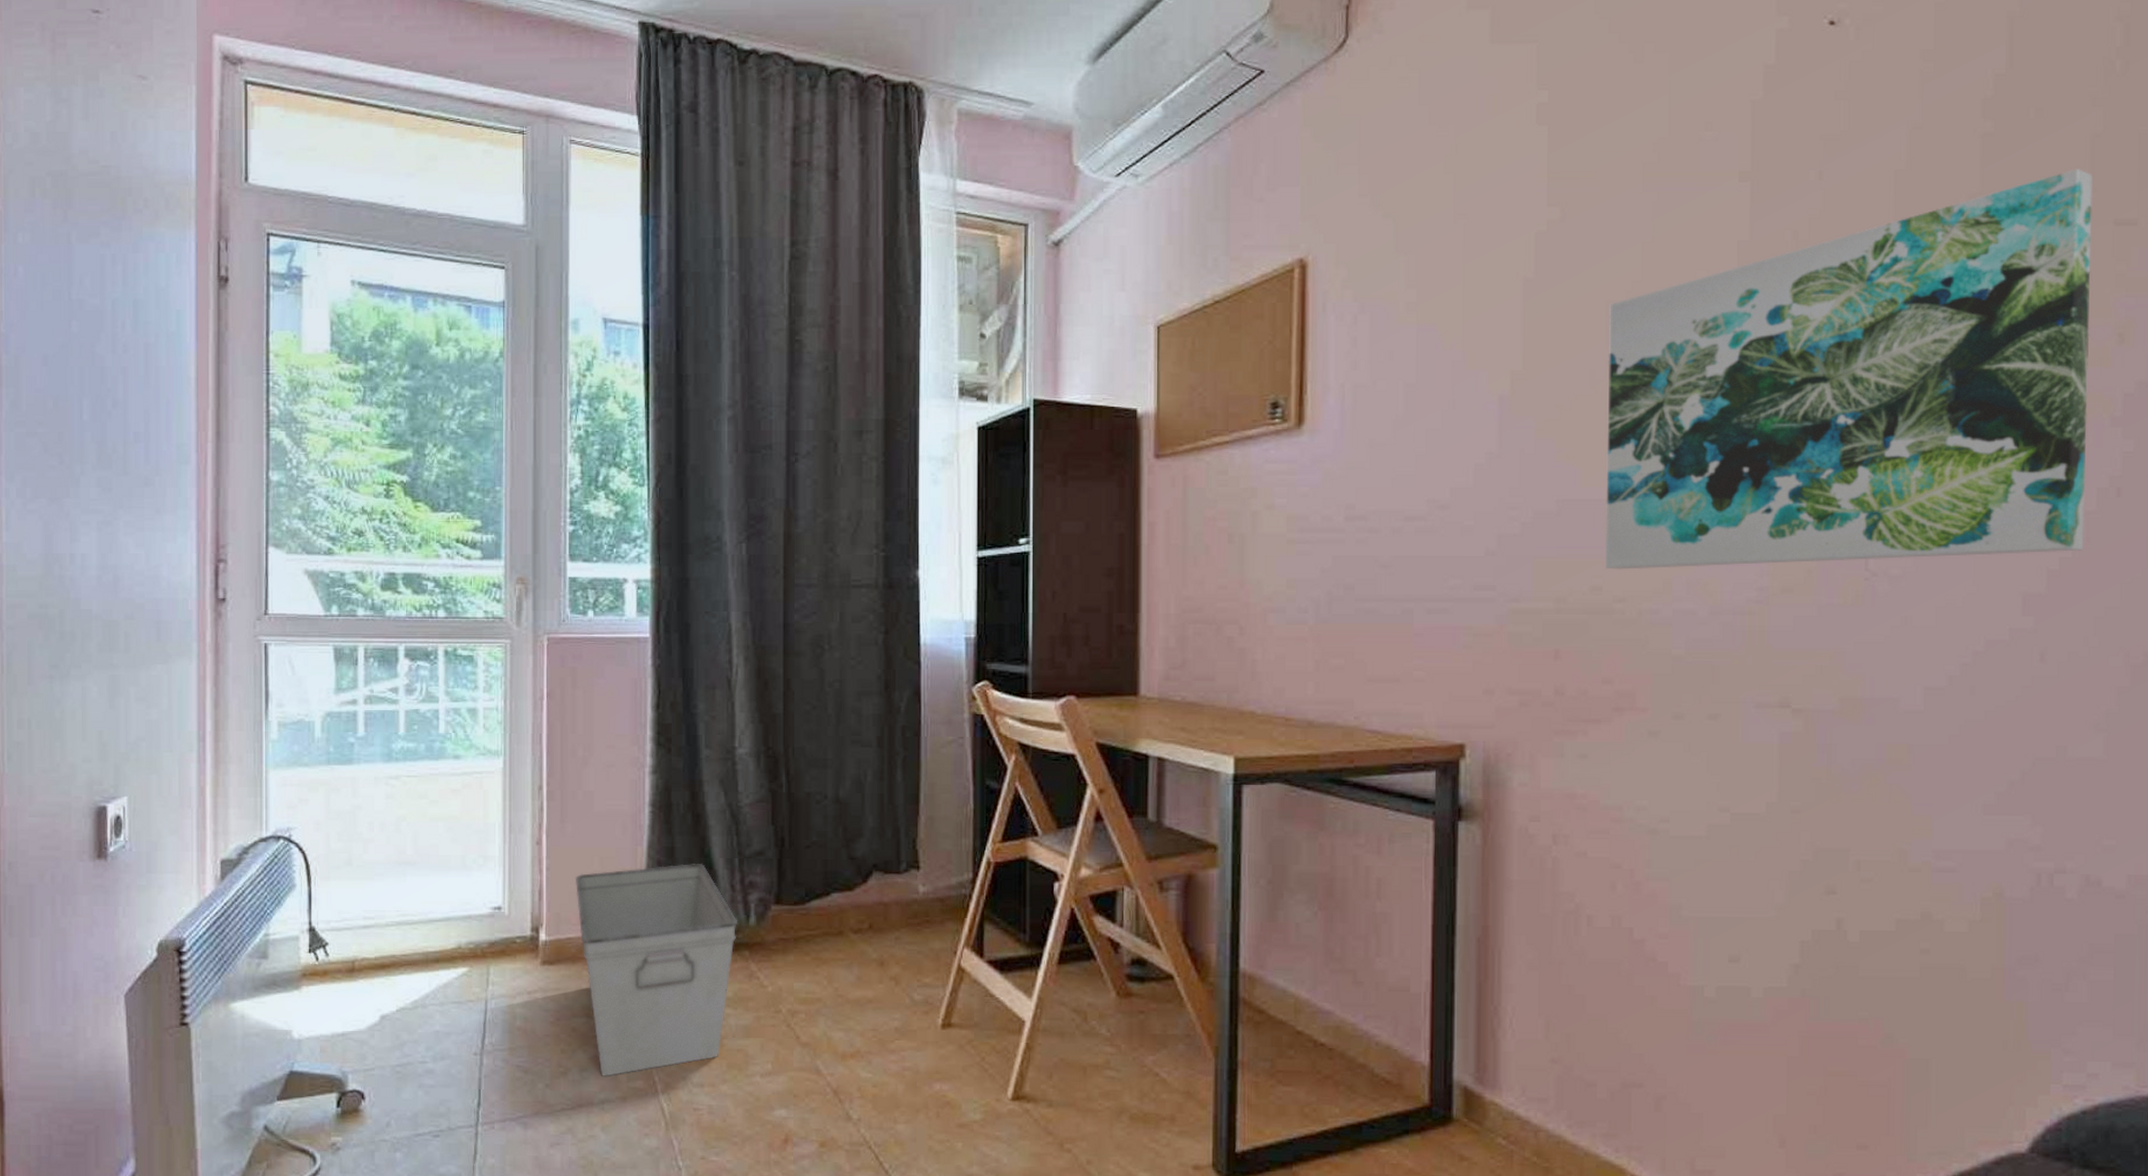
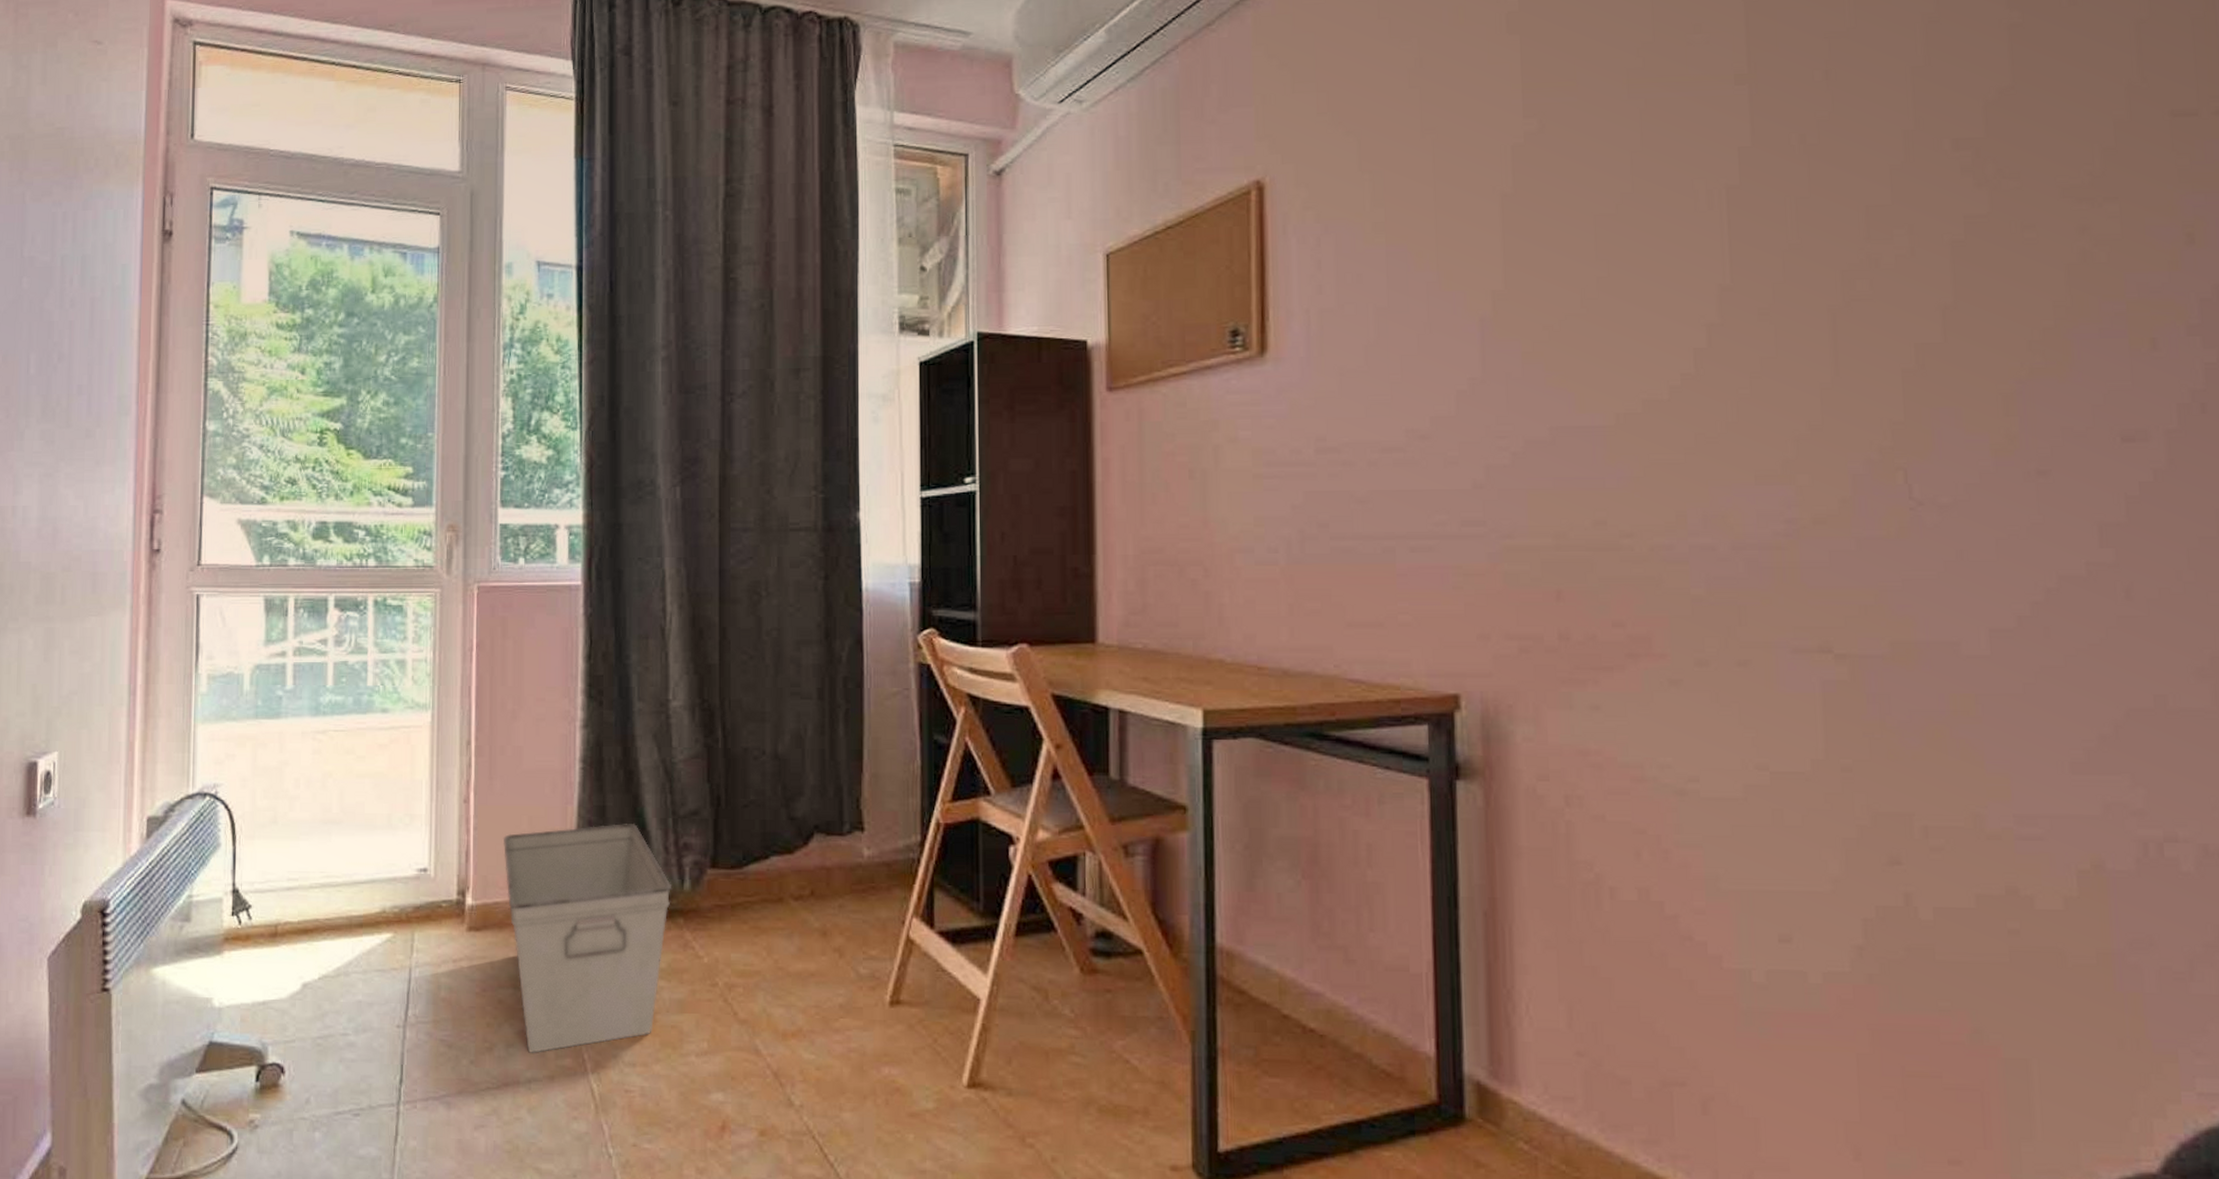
wall art: present [1604,169,2093,570] -> none [1598,58,2167,502]

